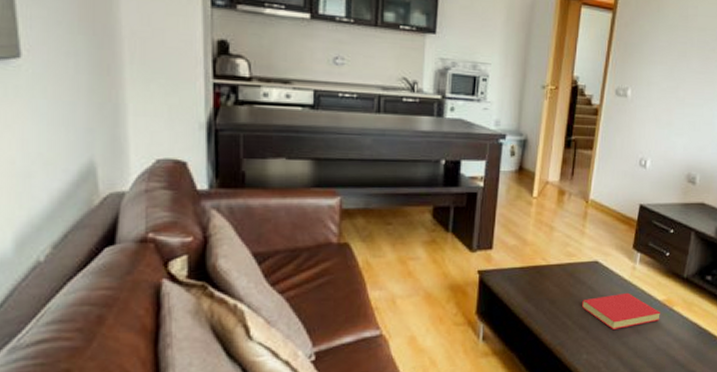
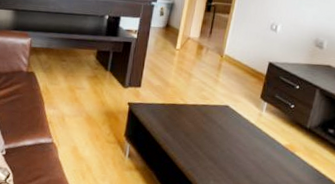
book: present [582,292,660,329] -> none [212,134,283,164]

